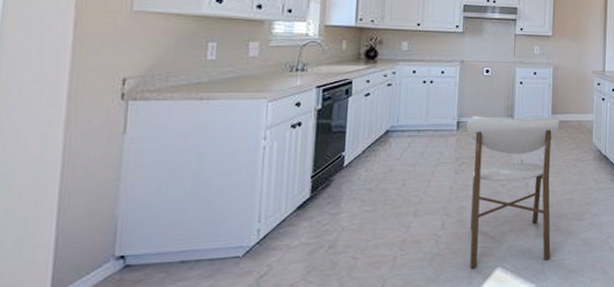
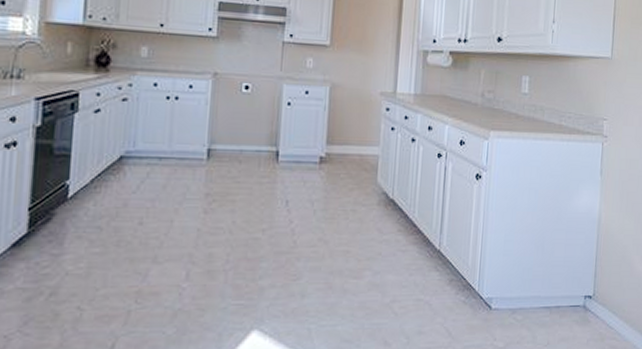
dining chair: present [466,116,560,269] -> none [219,143,336,330]

